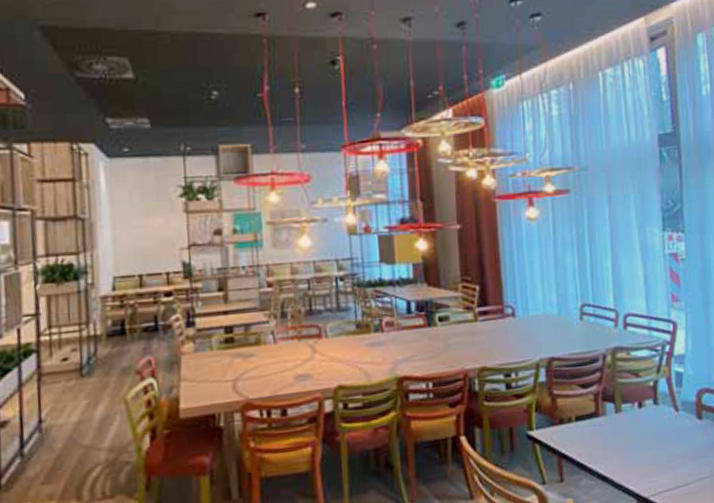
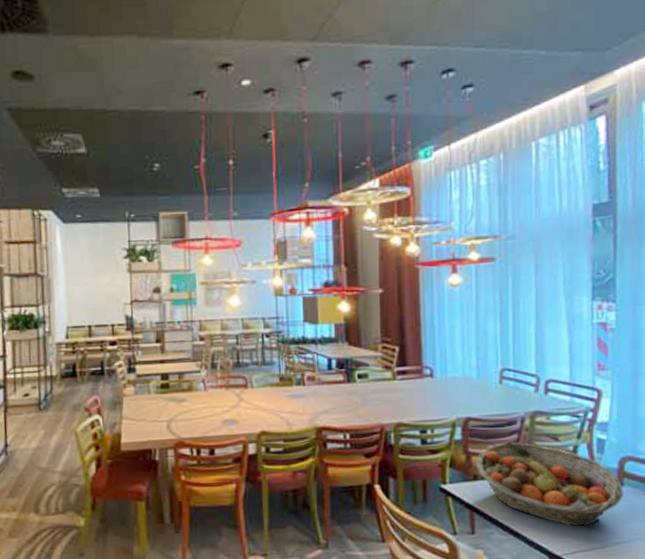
fruit basket: none [561,380,703,465] -> present [476,442,624,527]

